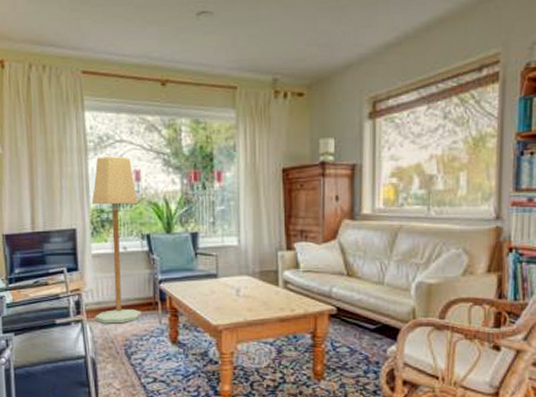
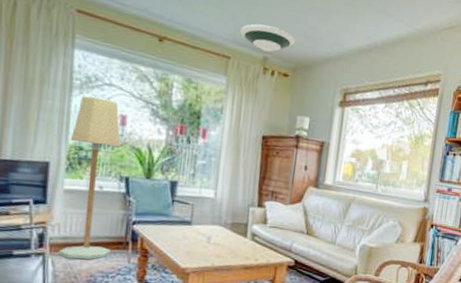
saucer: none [244,42,306,72] -> present [240,23,295,52]

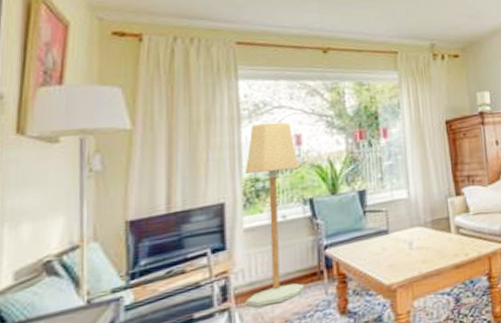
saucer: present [240,23,295,52] -> none [403,14,458,39]

